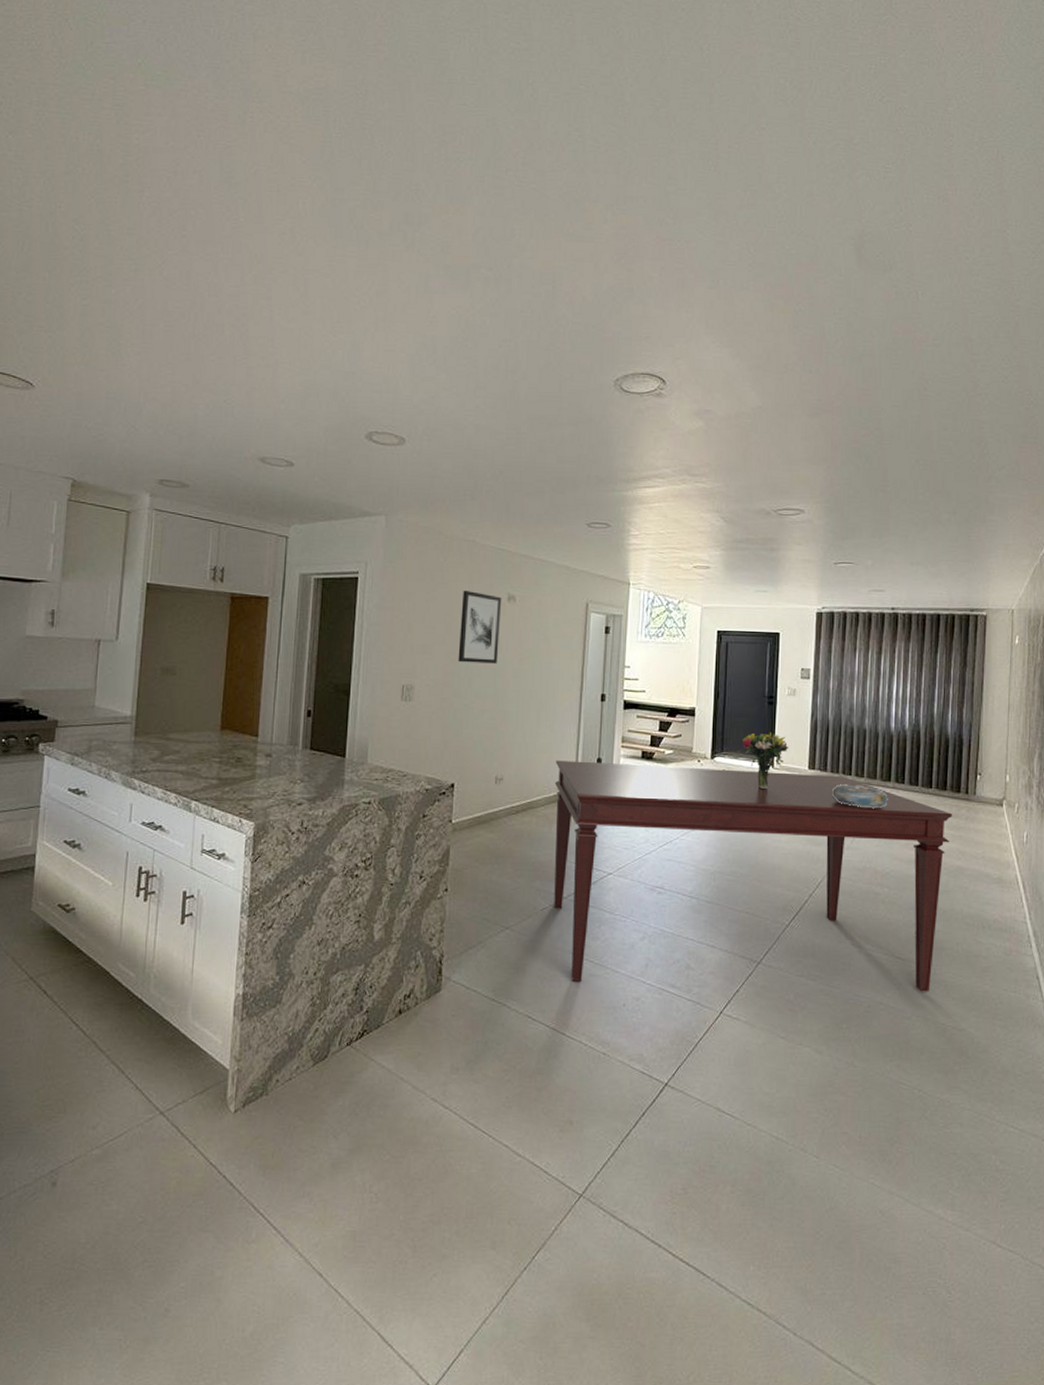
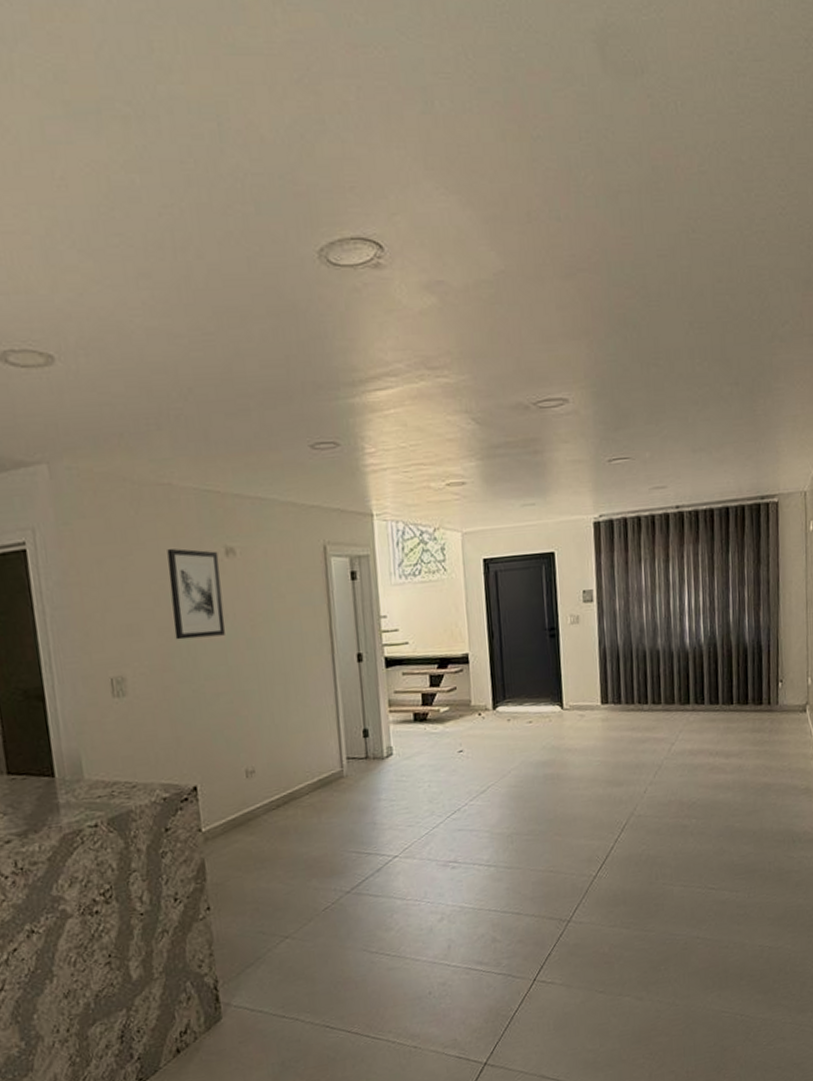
dining table: present [554,760,953,992] -> none [314,706,757,980]
bouquet: present [742,732,789,789] -> none [525,668,578,735]
decorative bowl: present [831,784,888,809] -> none [628,713,689,738]

